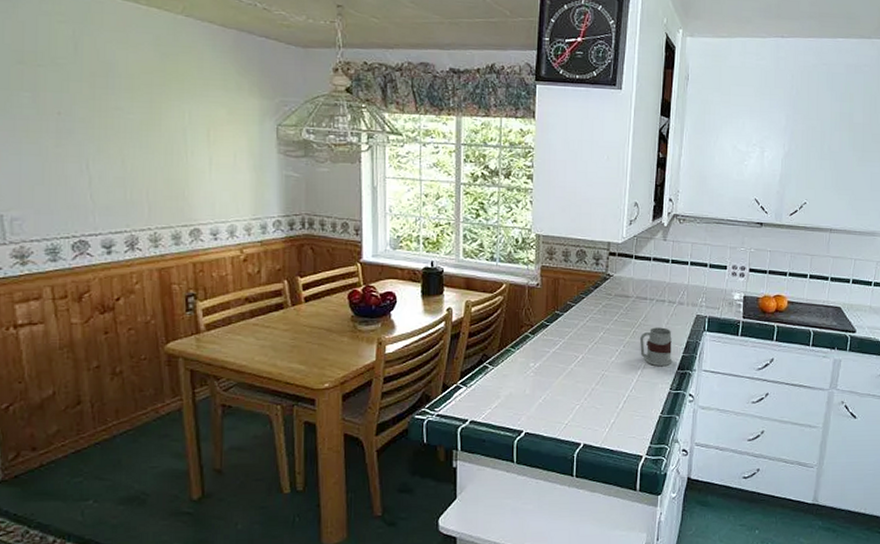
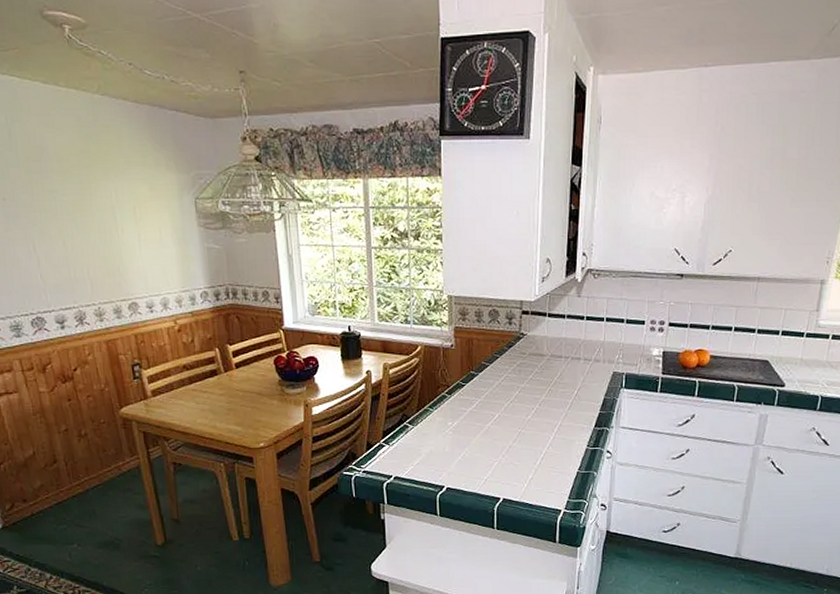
mug: present [640,327,673,366] -> none [556,385,589,423]

